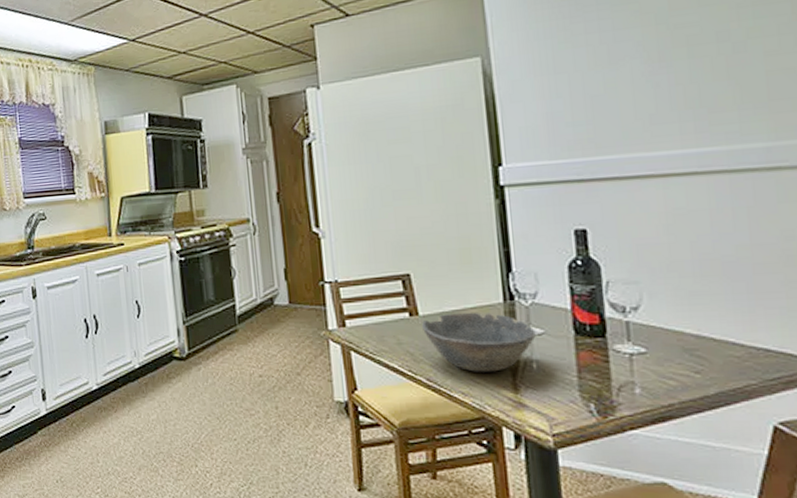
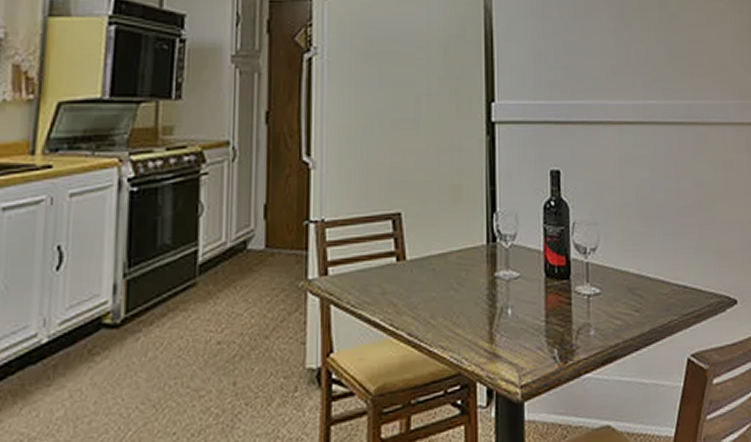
bowl: present [422,312,536,372] -> none [409,255,513,322]

